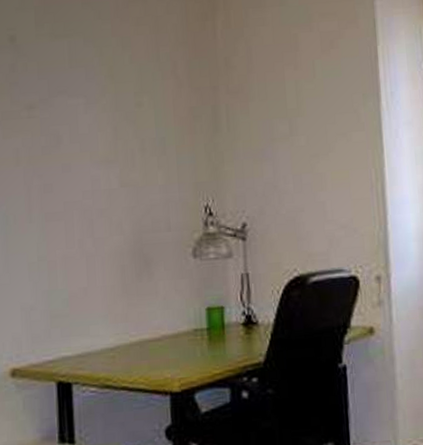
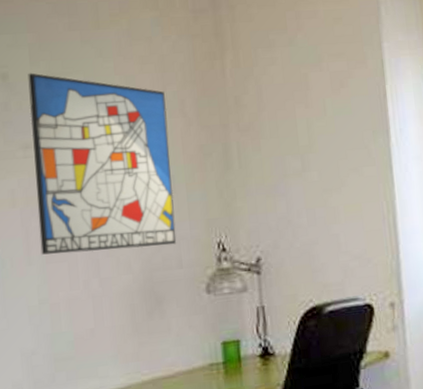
wall art: none [33,35,166,213] -> present [28,72,177,255]

